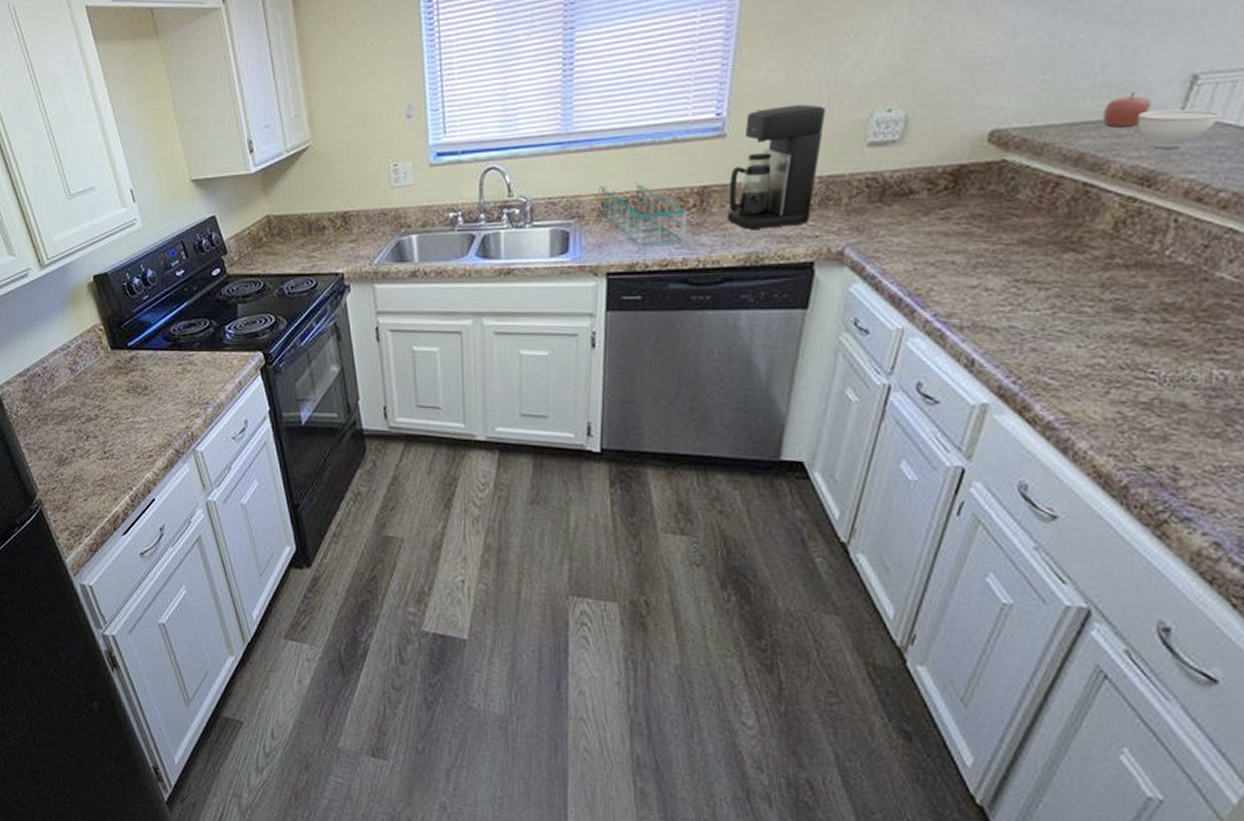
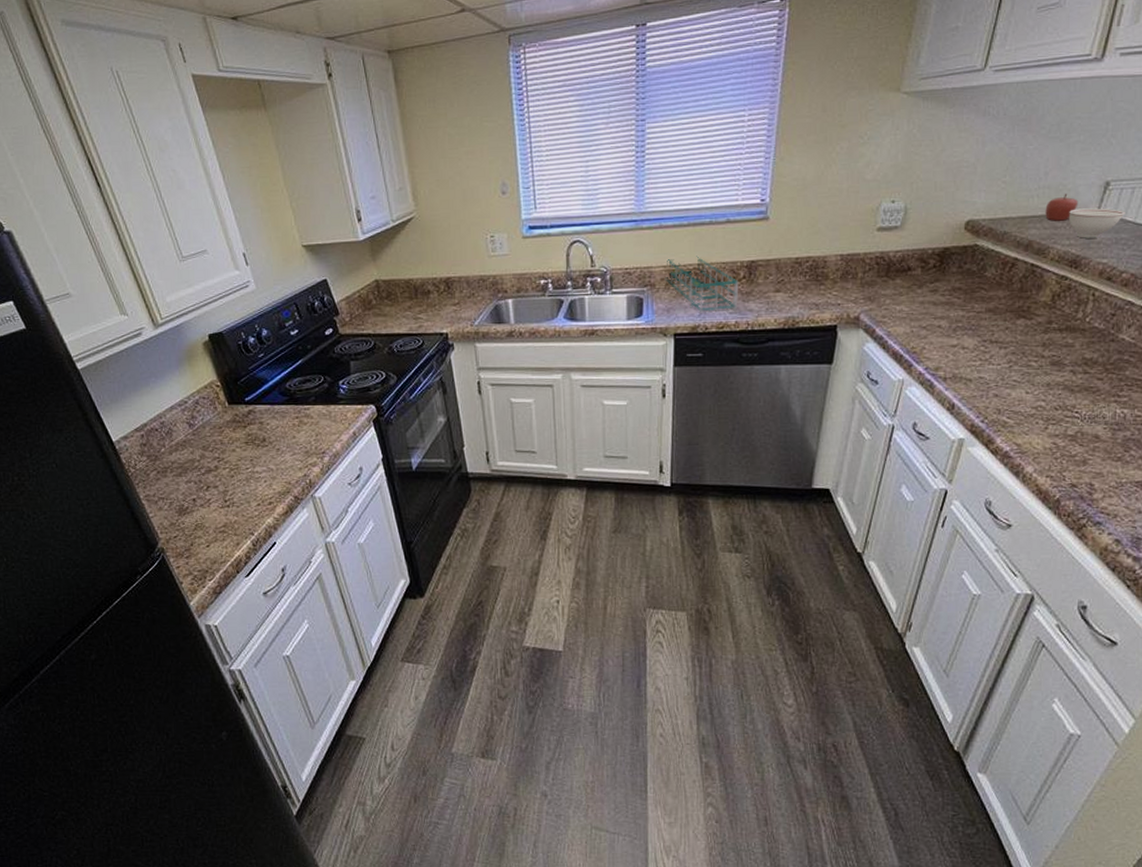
coffee maker: present [727,104,825,229] -> none [770,194,845,298]

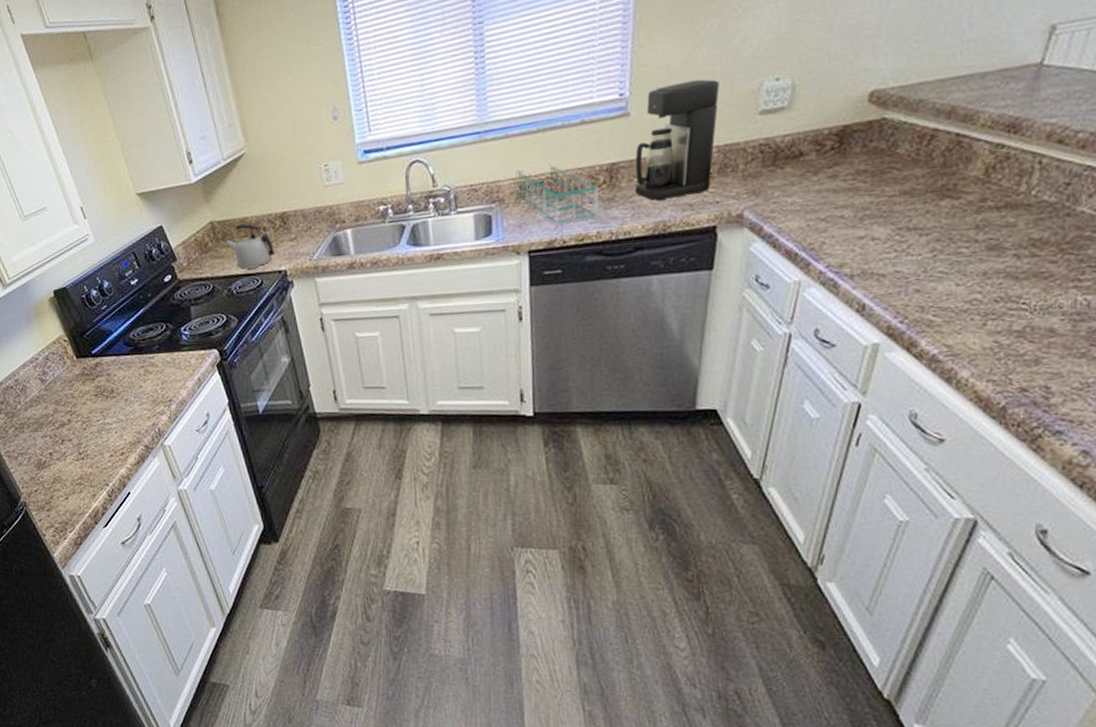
kettle: none [389,285,438,330] -> present [225,223,275,270]
coffee maker: none [770,194,845,298] -> present [635,79,720,201]
fruit: present [1045,193,1078,221] -> none [971,45,1015,81]
bowl: present [1069,208,1125,239] -> none [1003,56,1079,97]

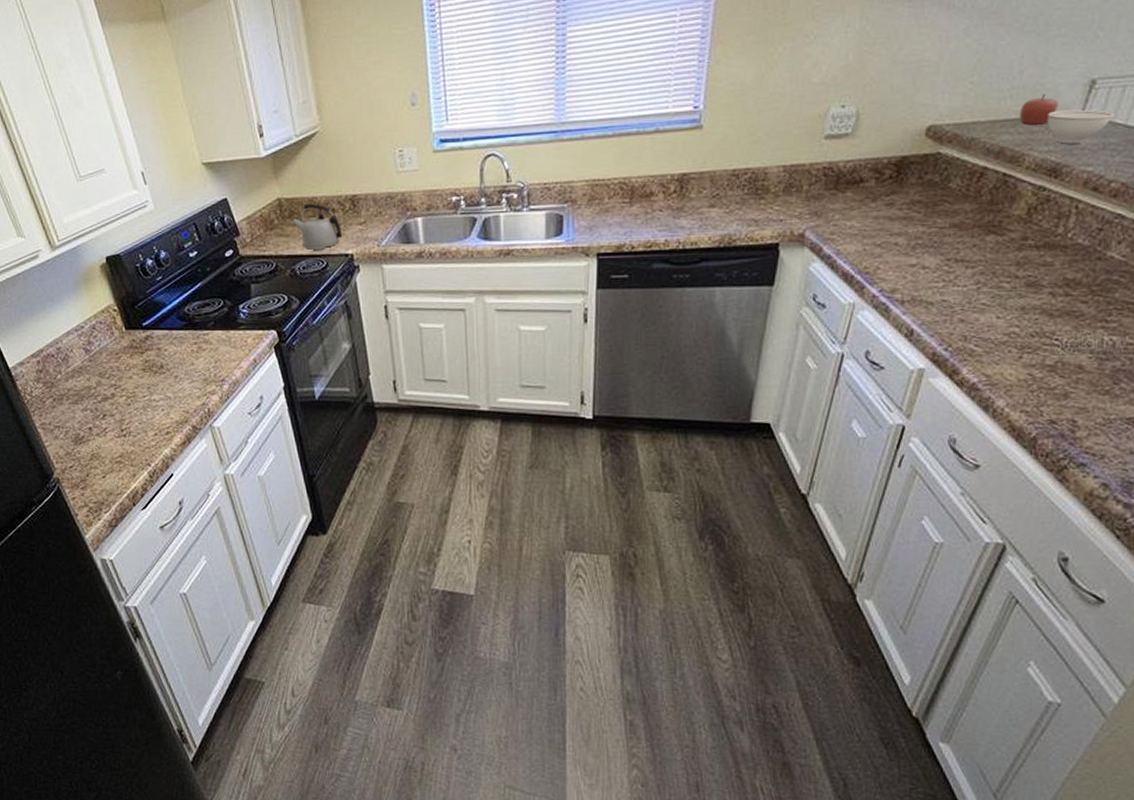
dish rack: present [514,164,599,226] -> none [587,169,669,231]
coffee maker: present [635,79,720,201] -> none [704,99,789,213]
fruit: none [971,45,1015,81] -> present [1020,94,1059,125]
bowl: none [1003,56,1079,97] -> present [1048,109,1114,144]

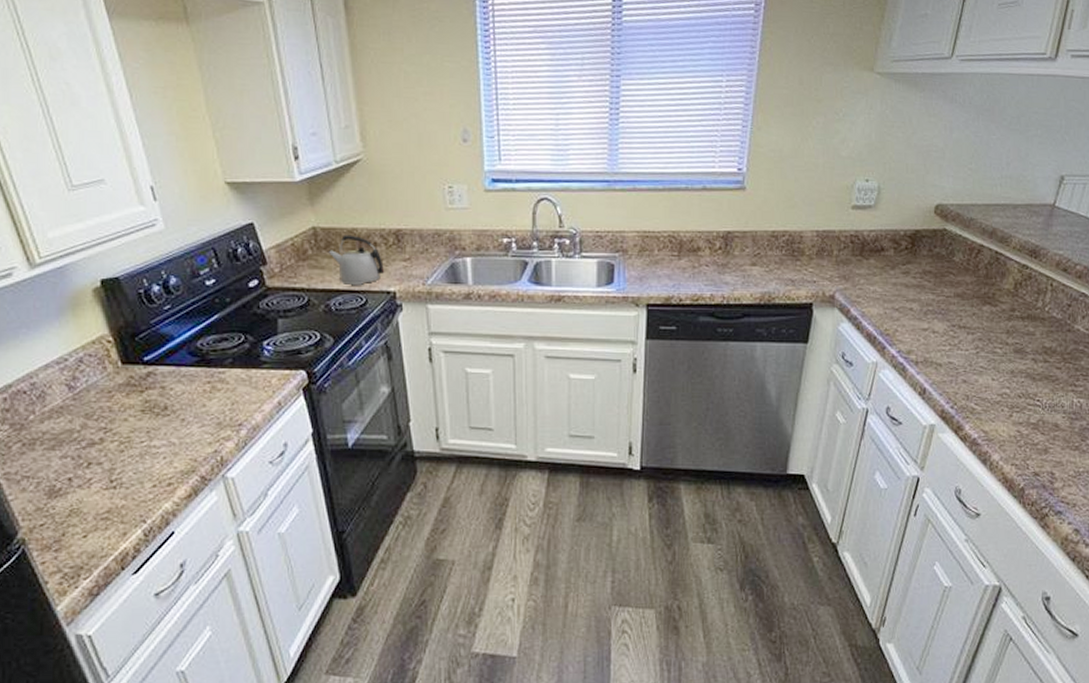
fruit: present [1020,94,1059,125] -> none [1007,184,1037,211]
bowl: present [1048,109,1114,144] -> none [1029,200,1078,230]

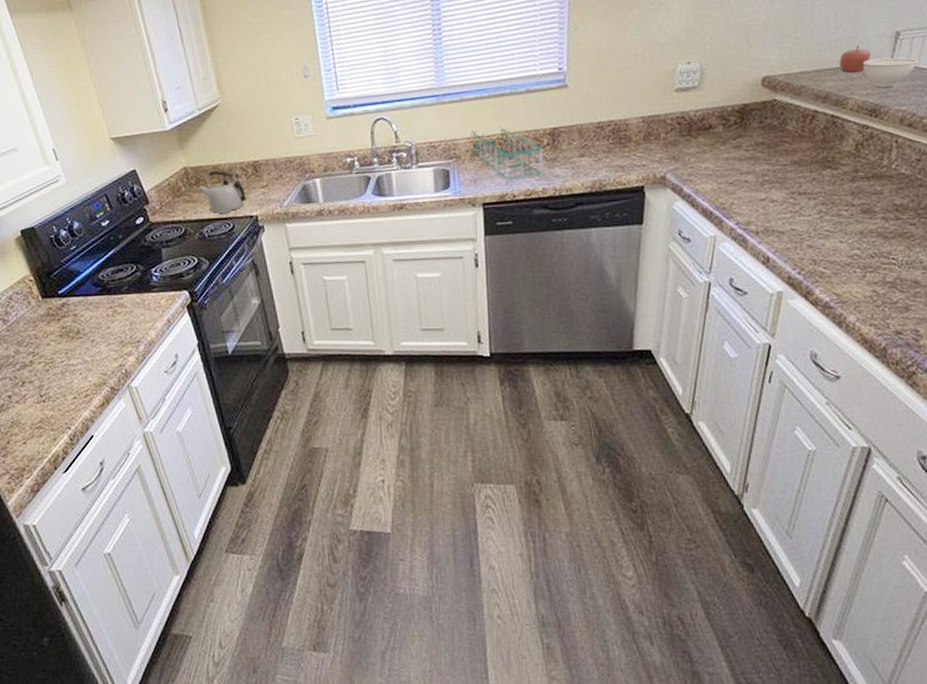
dish rack: none [638,222,715,284] -> present [469,126,544,182]
fruit: none [1007,184,1037,211] -> present [839,45,872,73]
bowl: none [1029,200,1078,230] -> present [863,57,919,88]

